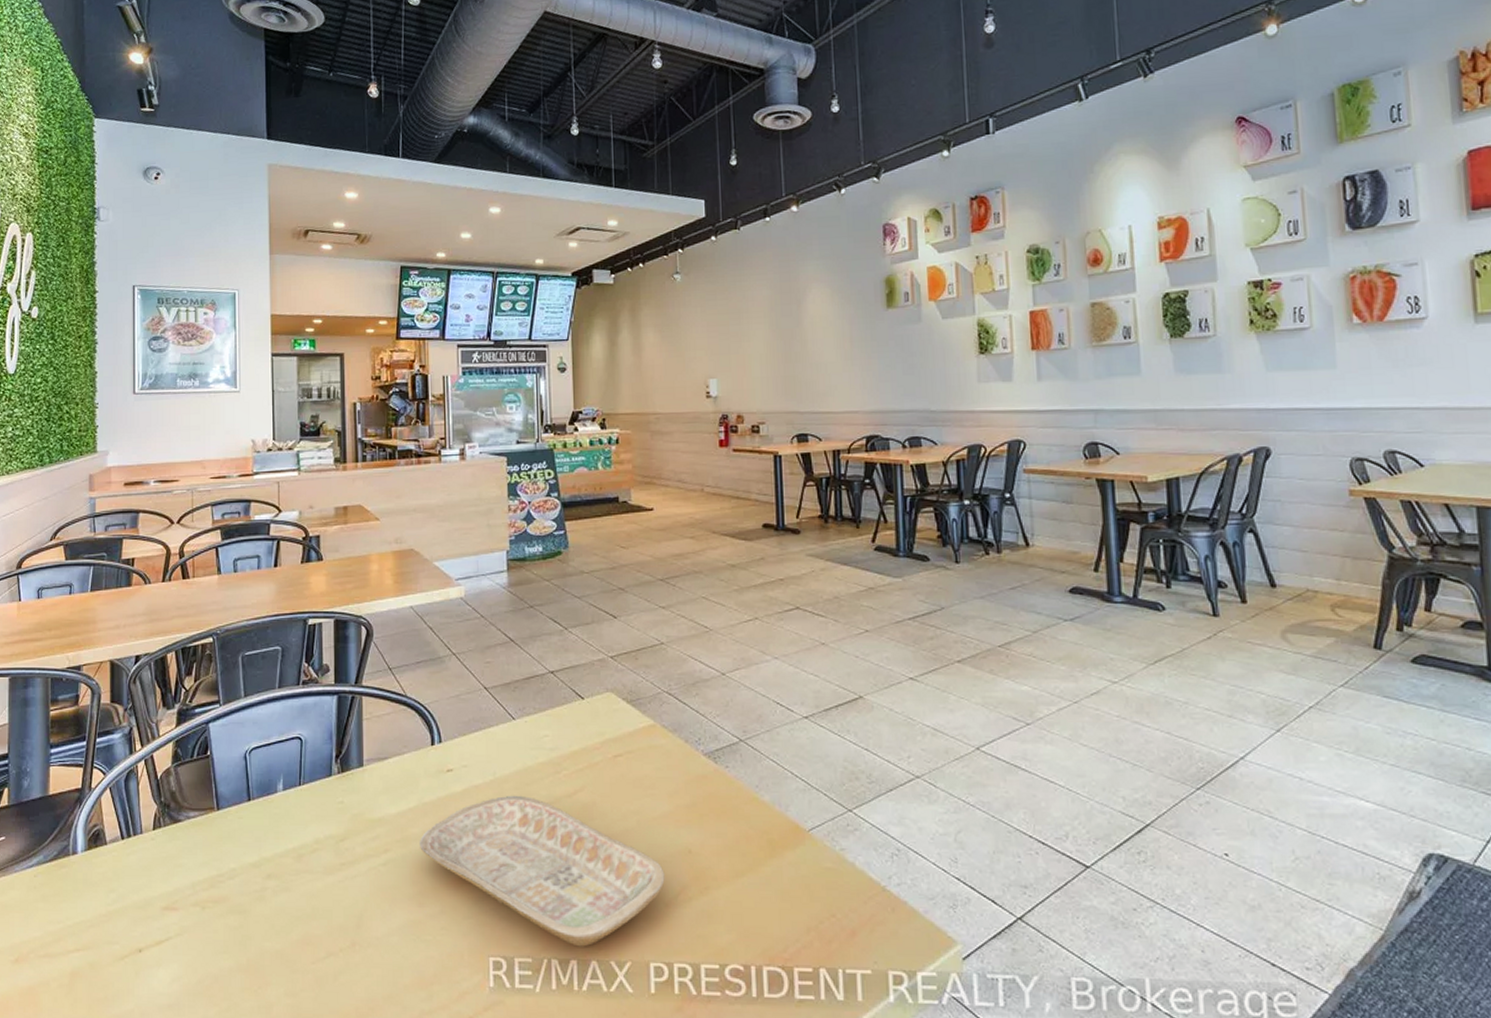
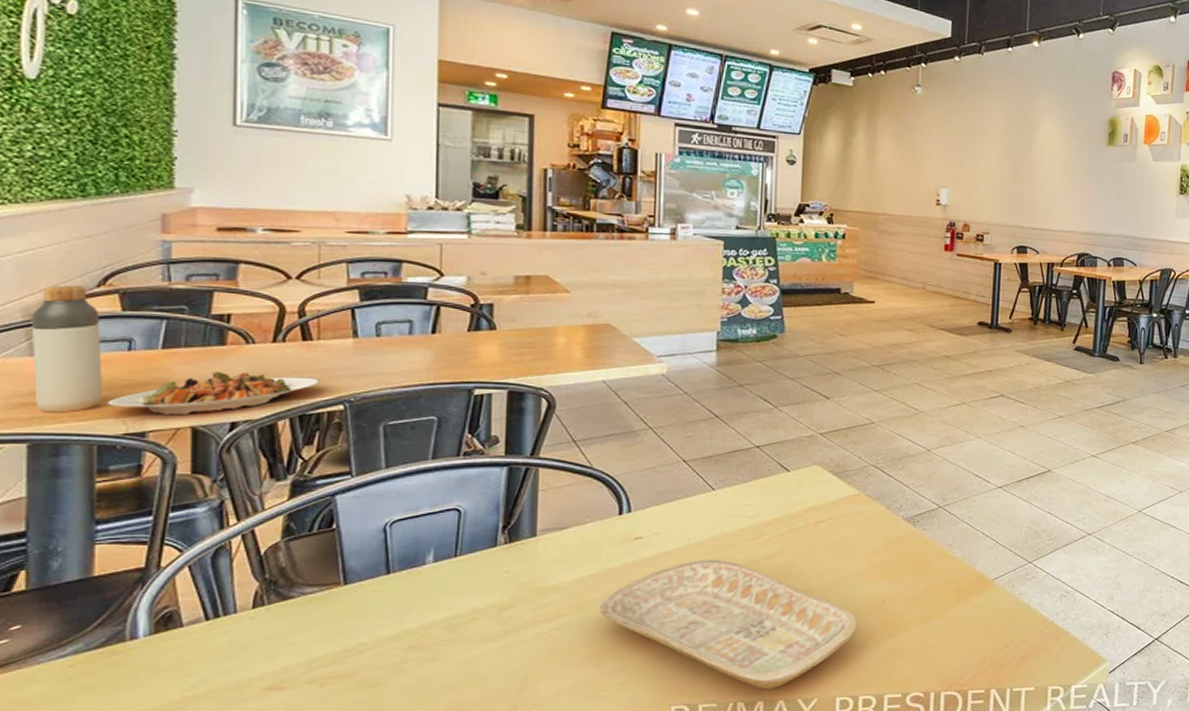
bottle: none [11,541,55,650] -> present [31,285,104,413]
salad: none [57,609,195,651] -> present [107,371,319,416]

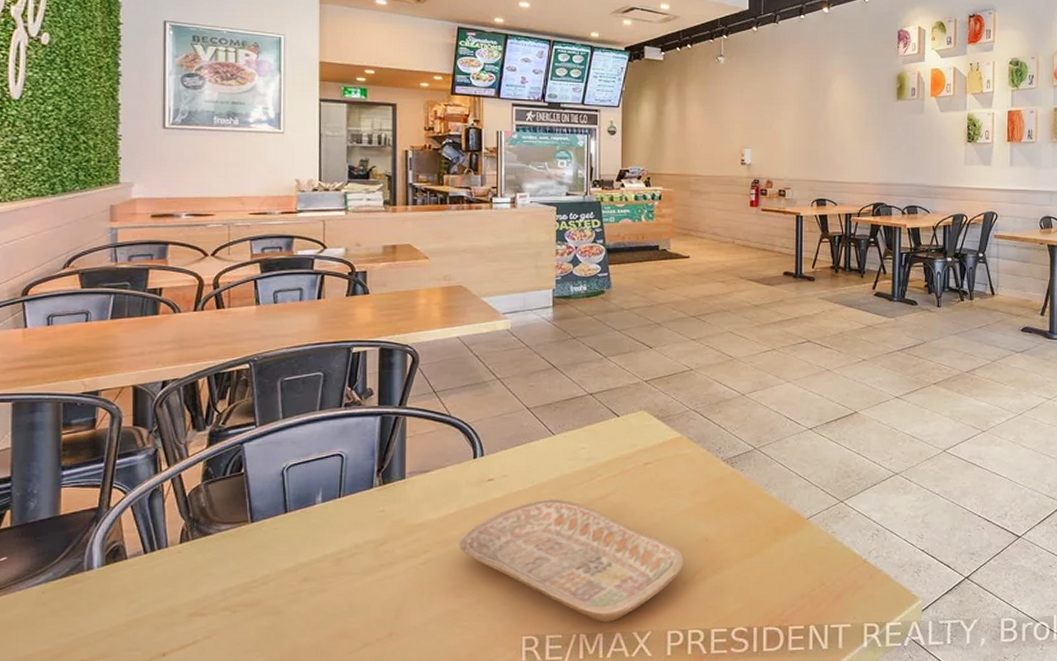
bottle: present [31,285,104,413] -> none [15,269,68,376]
salad: present [107,371,319,416] -> none [70,337,230,376]

